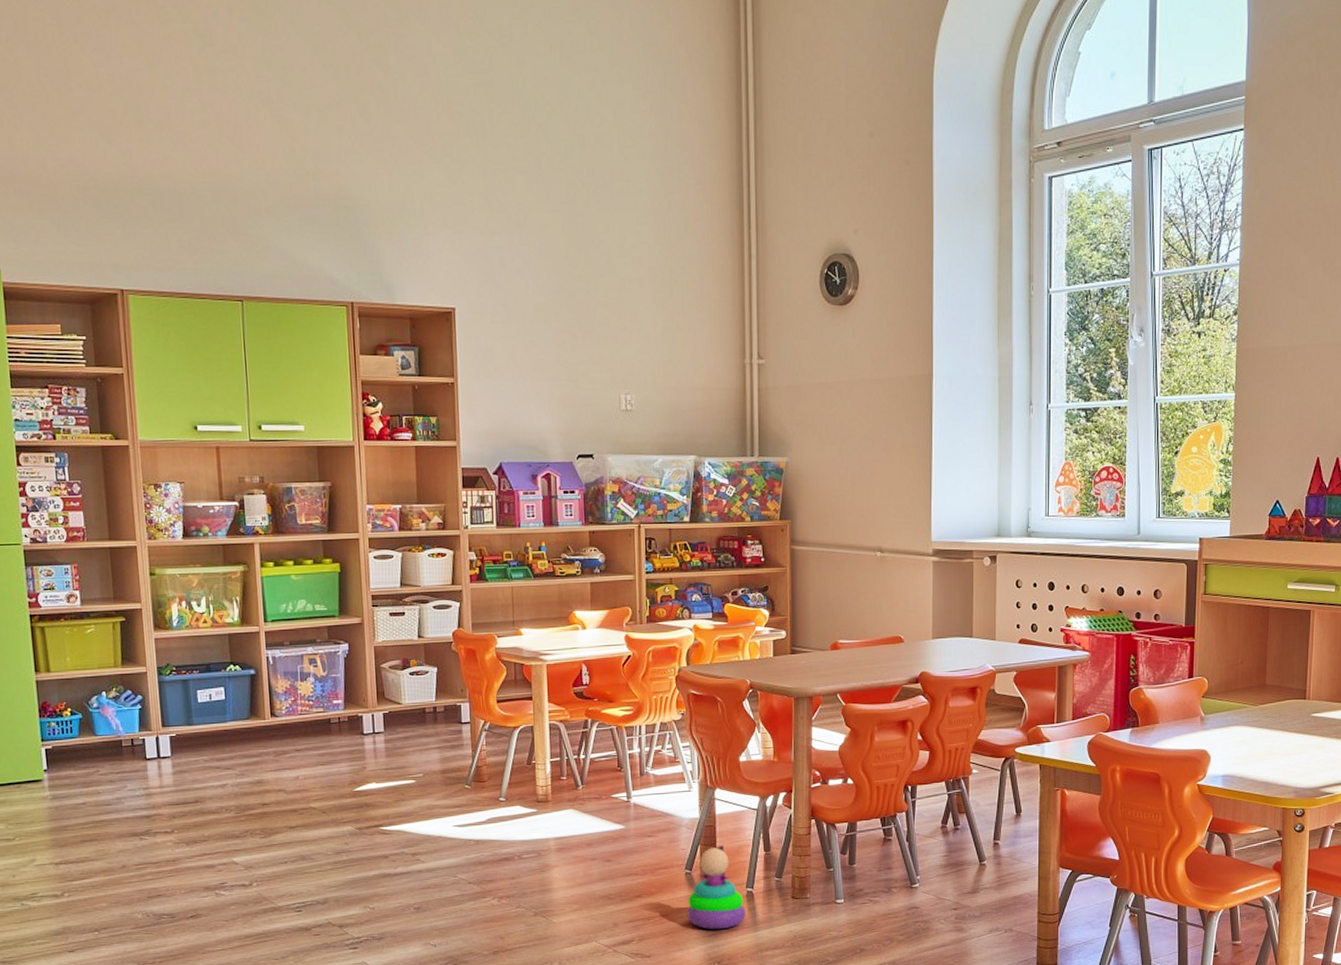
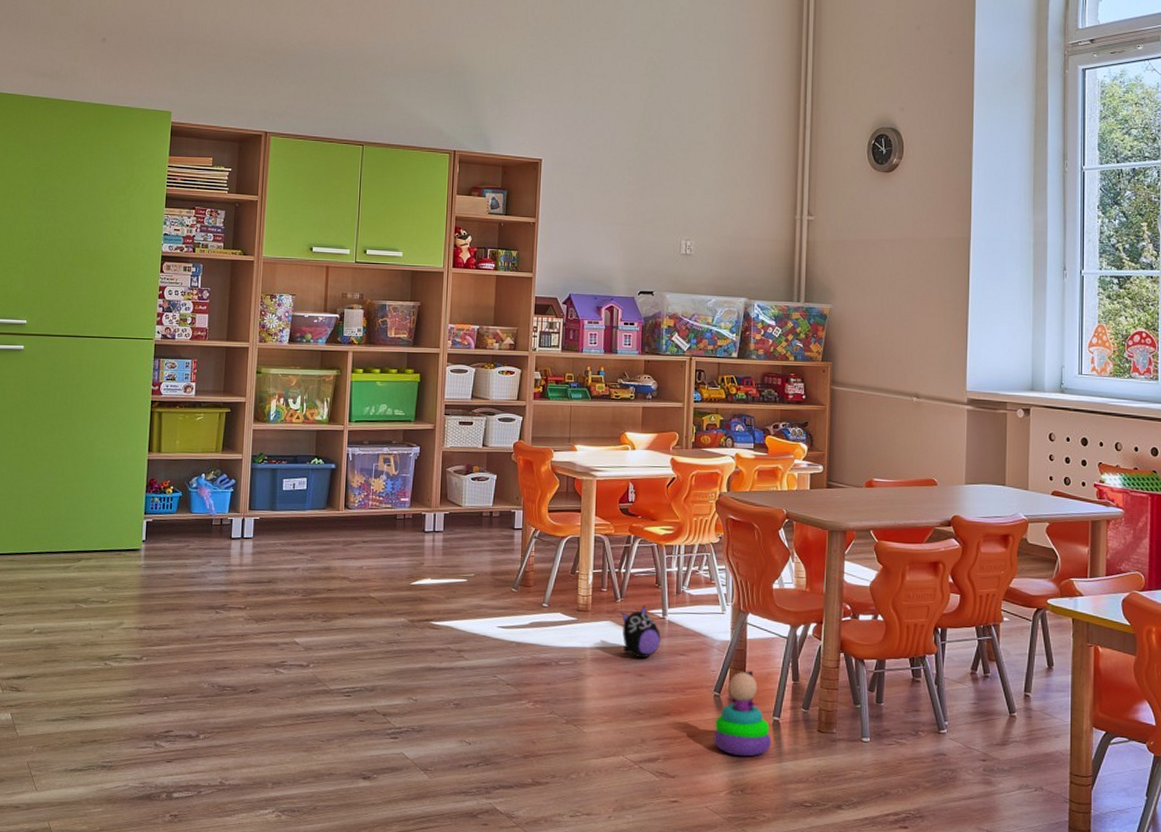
plush toy: none [583,789,627,844] -> present [621,604,661,659]

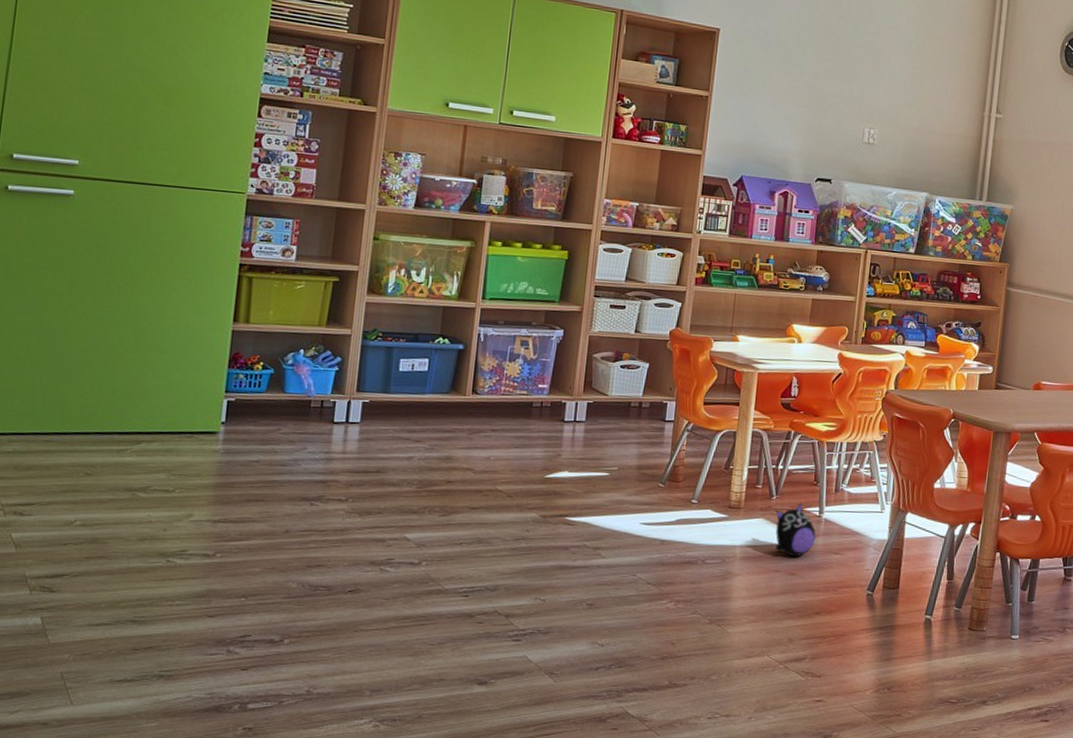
stacking toy: present [713,671,771,757] -> none [863,570,922,655]

